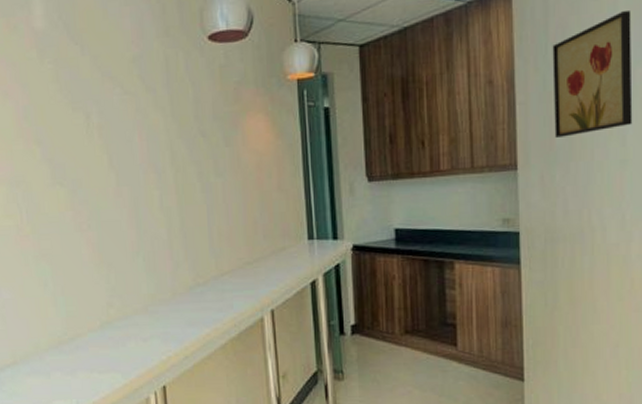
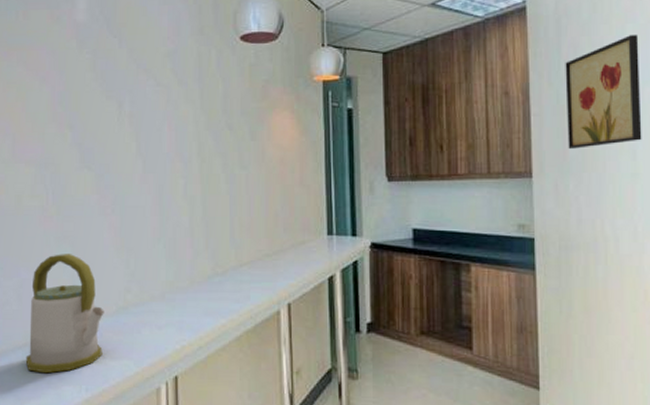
kettle: none [14,272,90,390] -> present [25,254,104,374]

